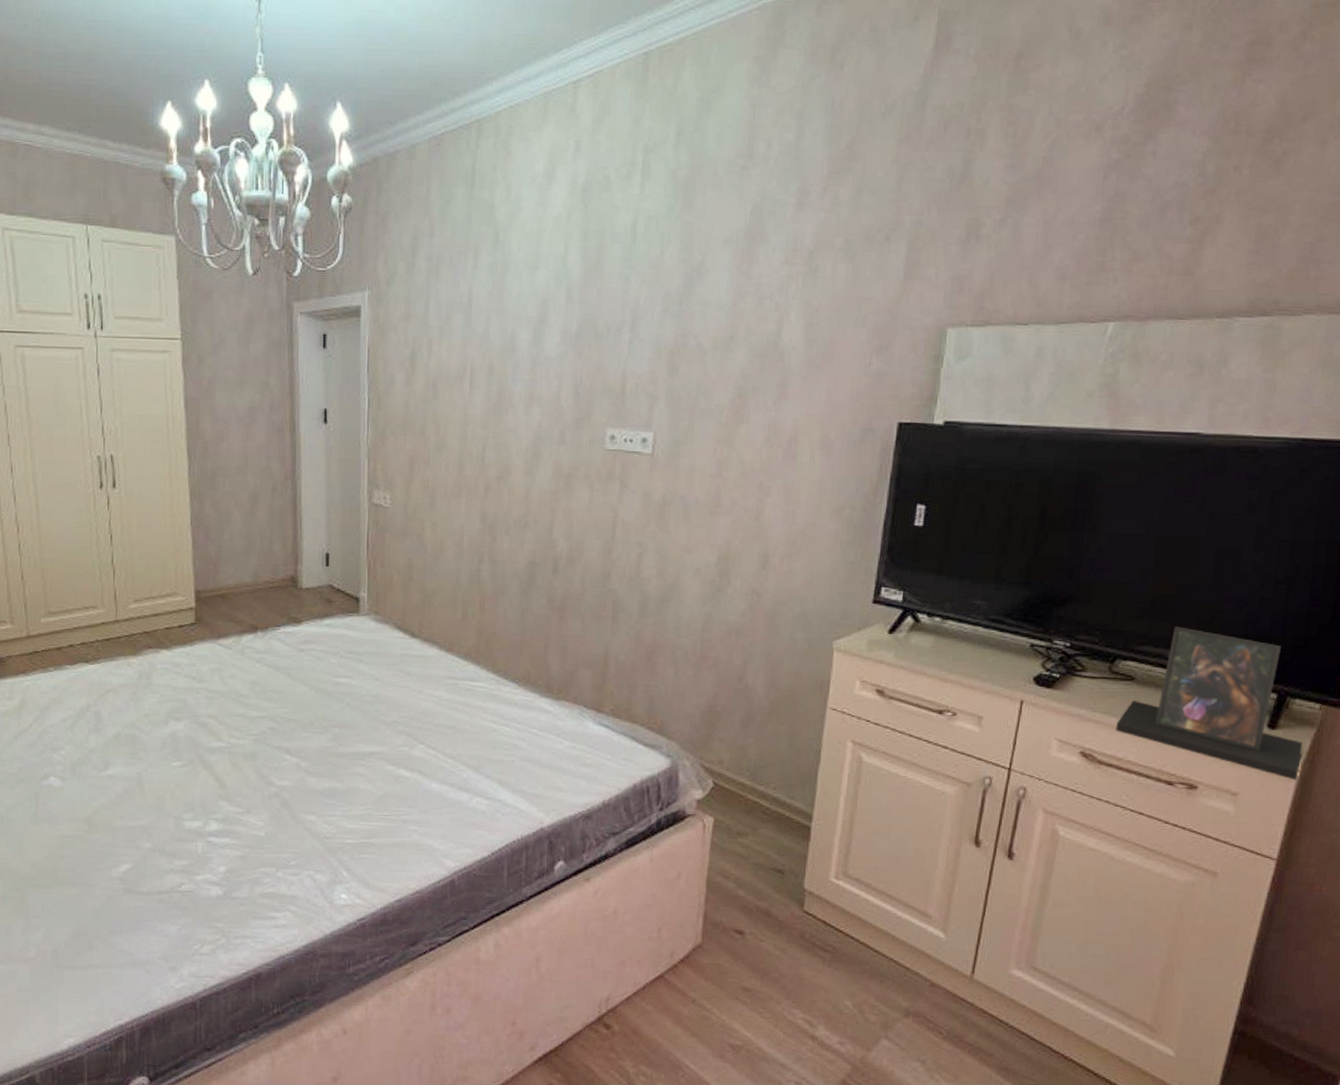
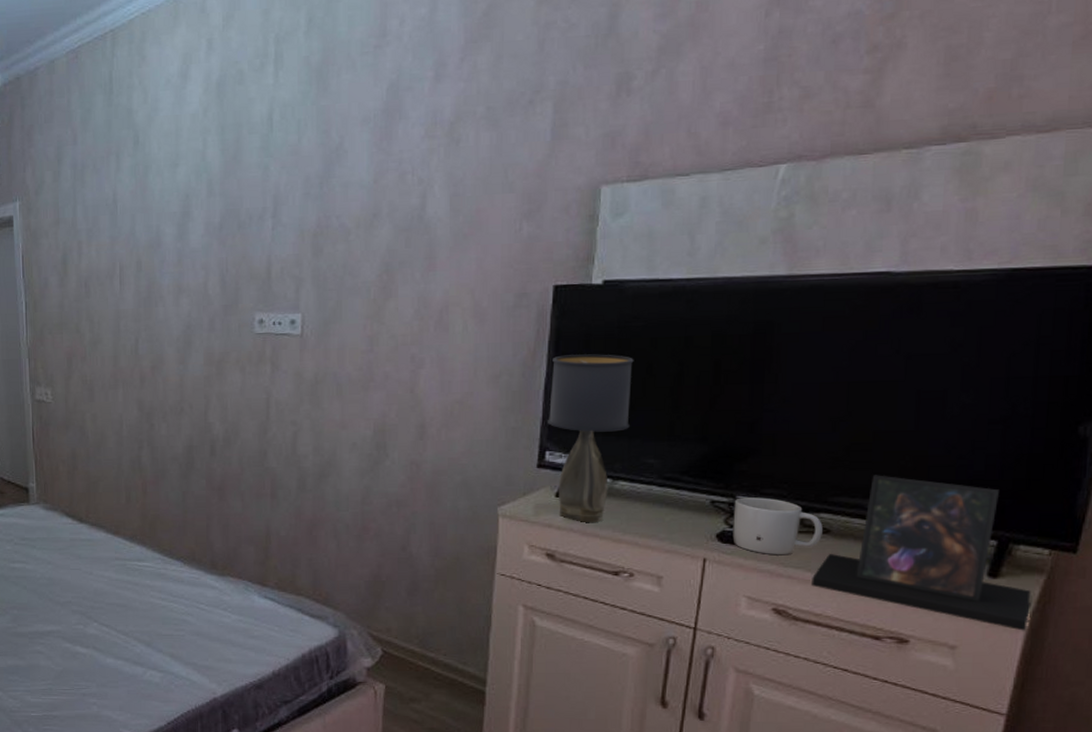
table lamp: none [885,492,968,661] -> present [547,354,634,523]
mug: none [1048,642,1129,701] -> present [732,497,824,556]

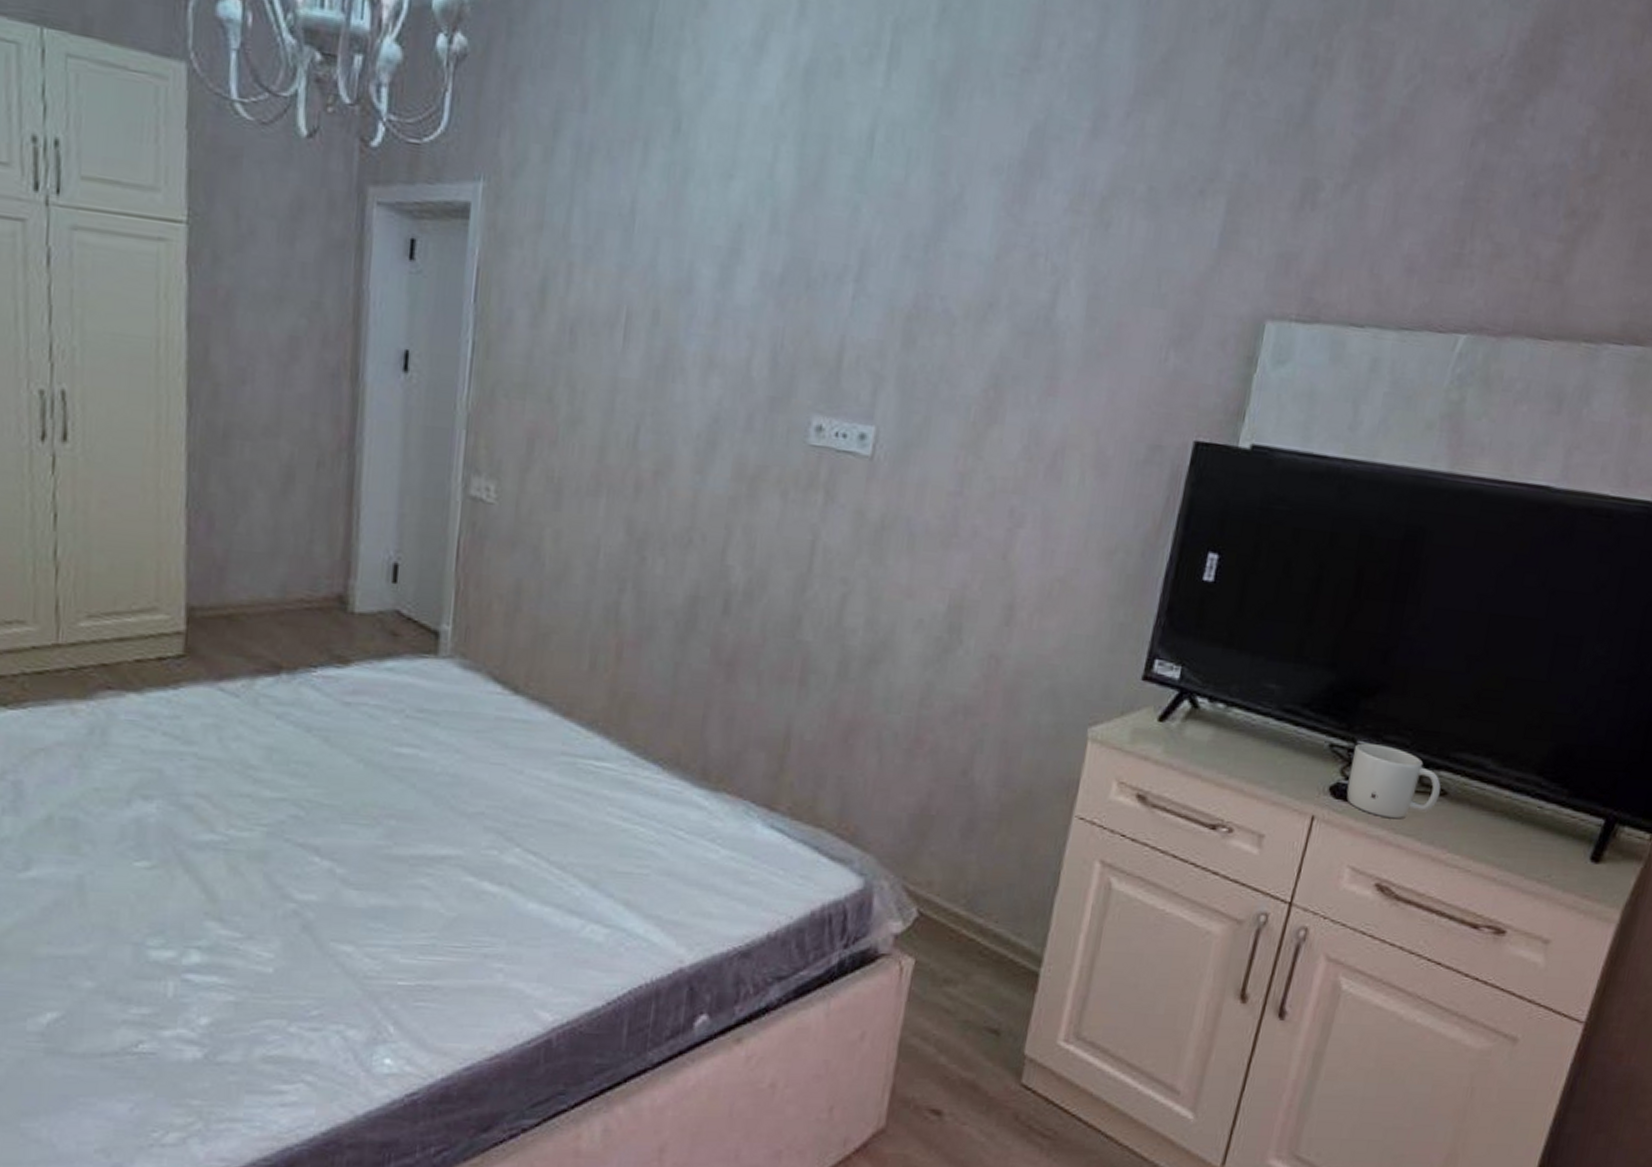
table lamp: present [547,354,634,523] -> none [1159,535,1272,760]
photo frame: present [812,475,1031,631] -> none [1419,730,1628,926]

